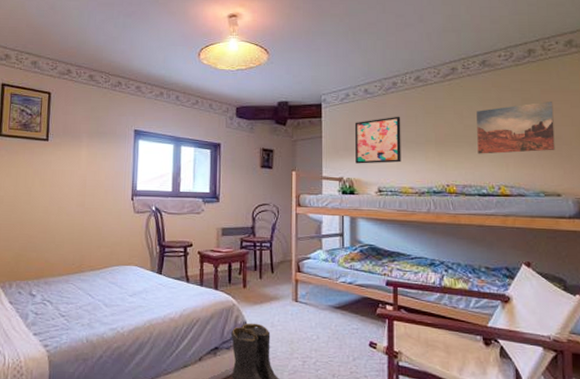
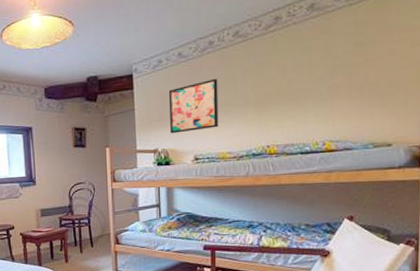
wall art: present [477,102,555,154] -> none [302,43,390,110]

